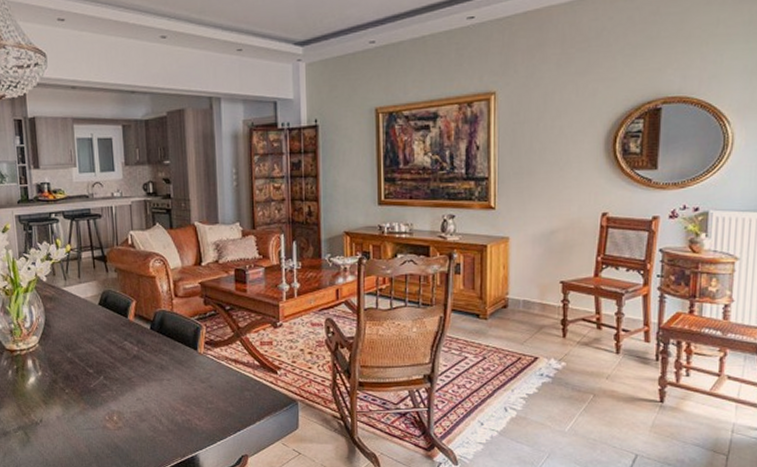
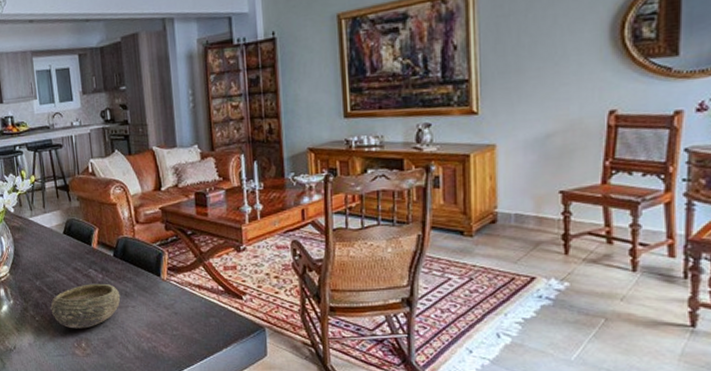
bowl: none [82,356,156,402] -> present [50,283,121,329]

